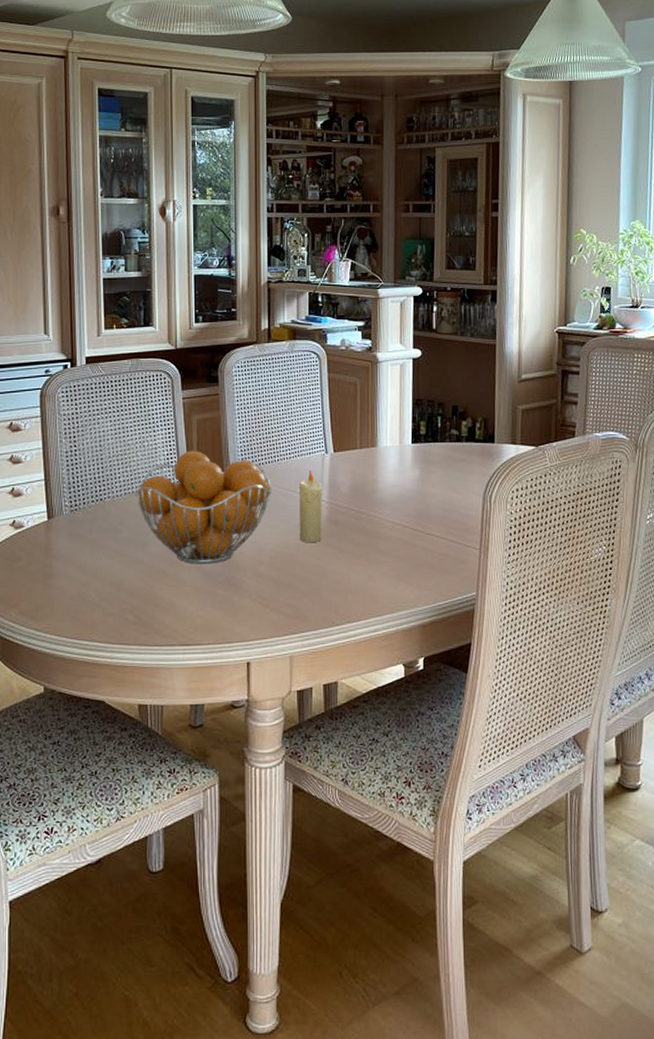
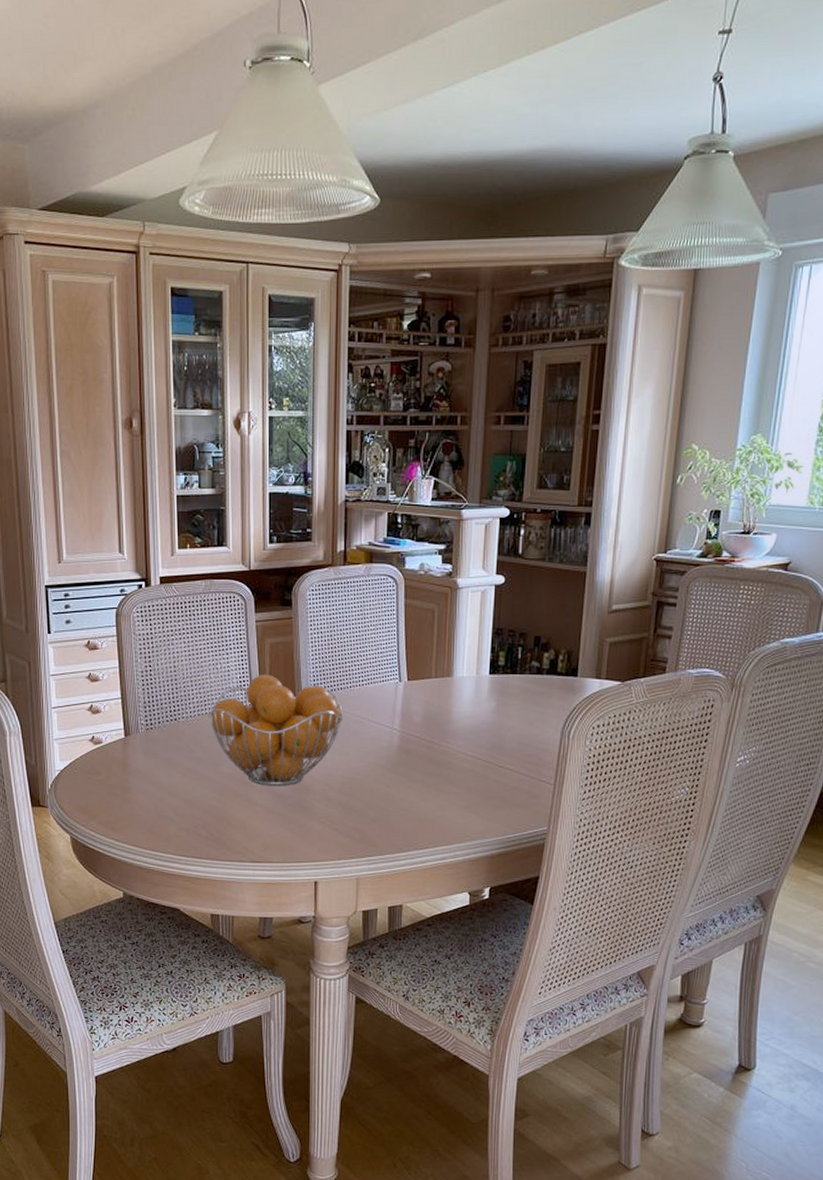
candle: present [298,469,323,542] -> none [370,697,395,770]

